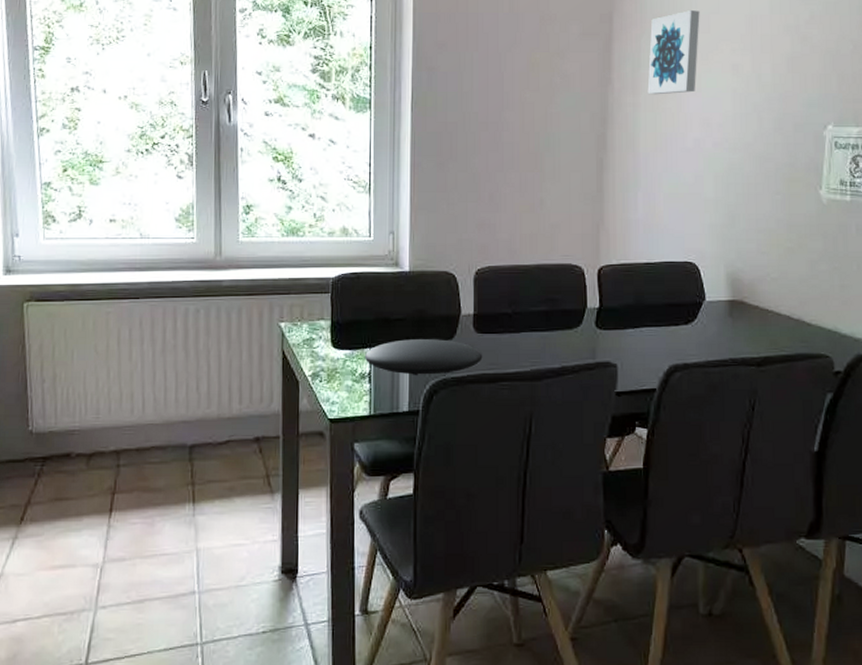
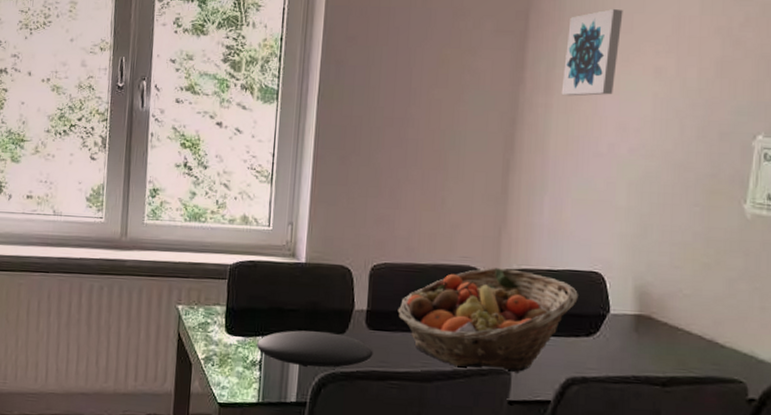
fruit basket: none [504,264,675,365] -> present [397,268,578,373]

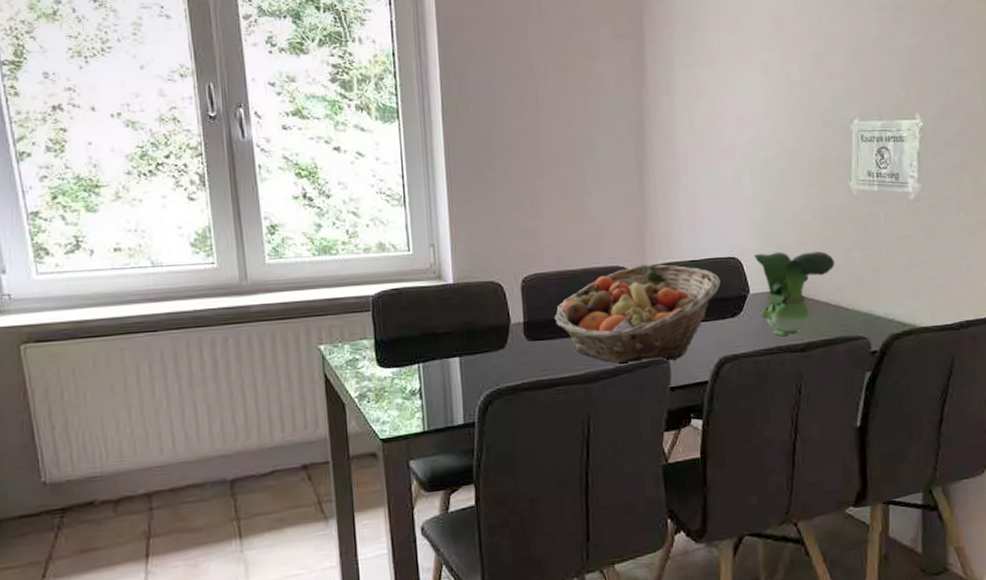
plate: present [256,330,374,368] -> none [412,349,536,388]
wall art: present [561,9,623,96] -> none [681,10,729,95]
toy figurine: none [619,272,715,366] -> present [754,251,835,337]

